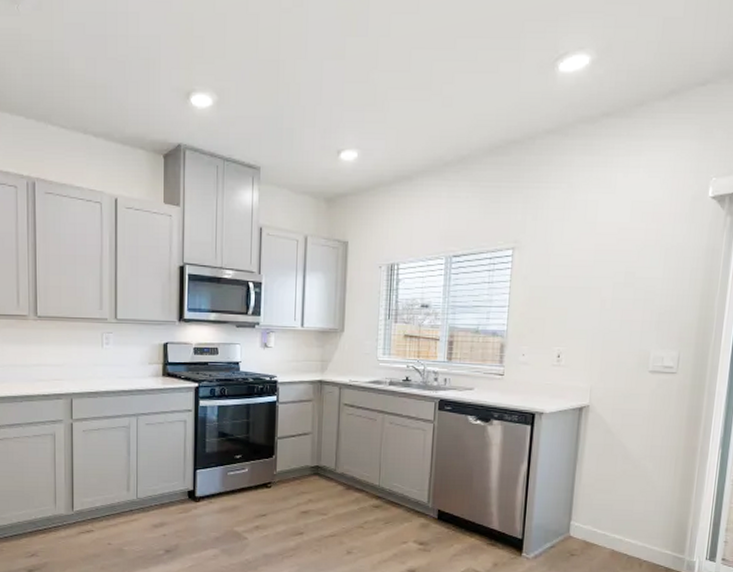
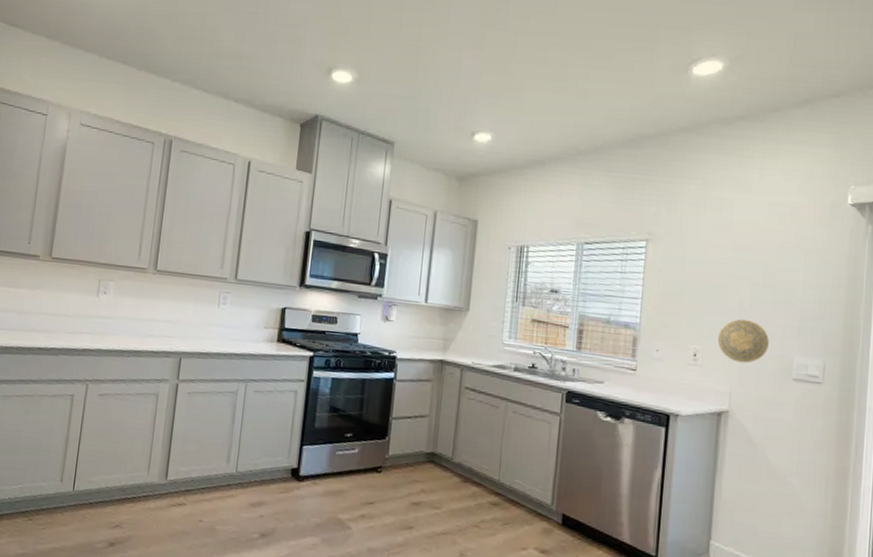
decorative plate: none [580,319,628,360] -> present [717,319,769,363]

